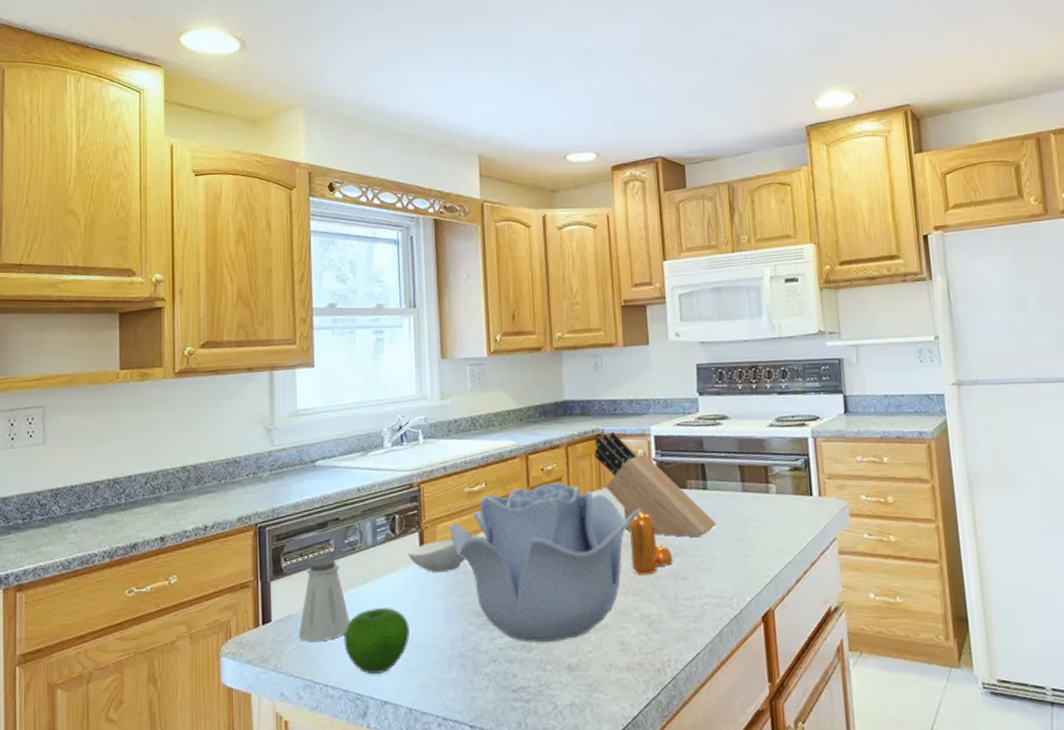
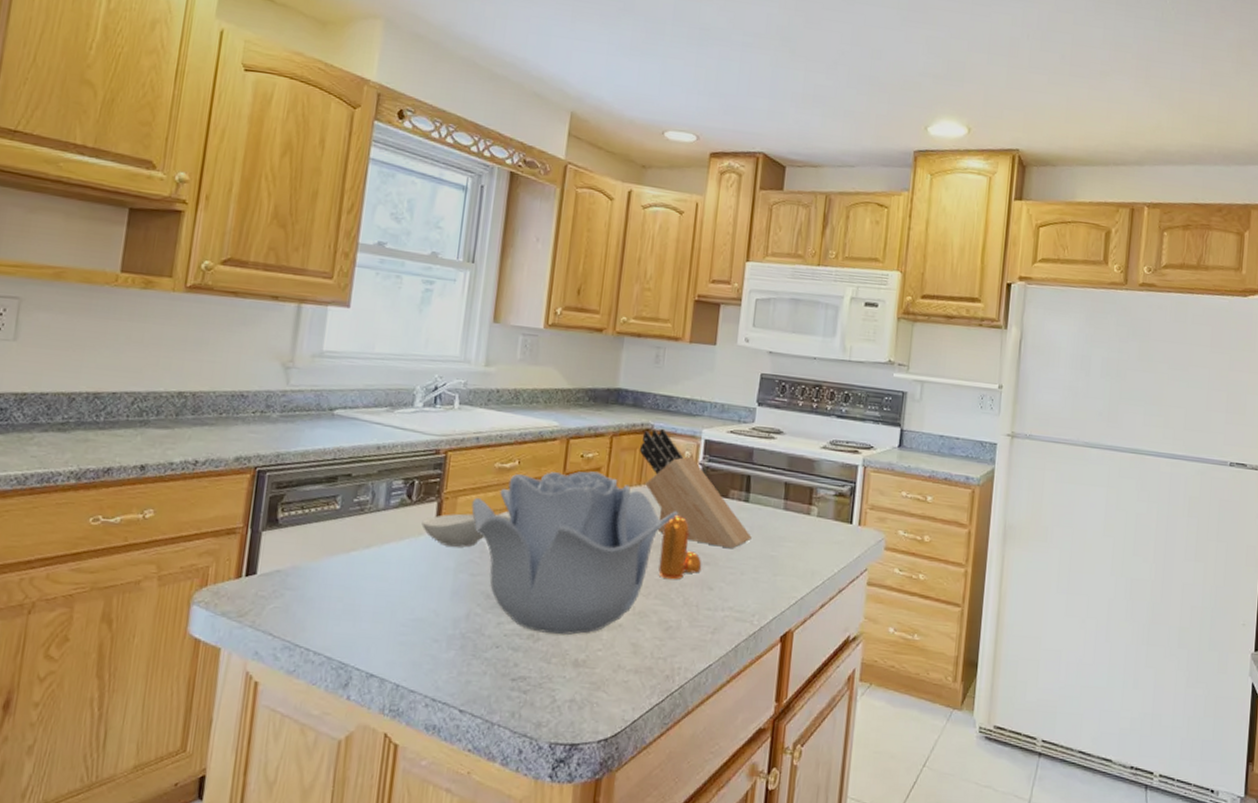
saltshaker: present [298,559,350,641] -> none [284,516,346,602]
apple: present [343,608,410,674] -> none [335,575,412,645]

